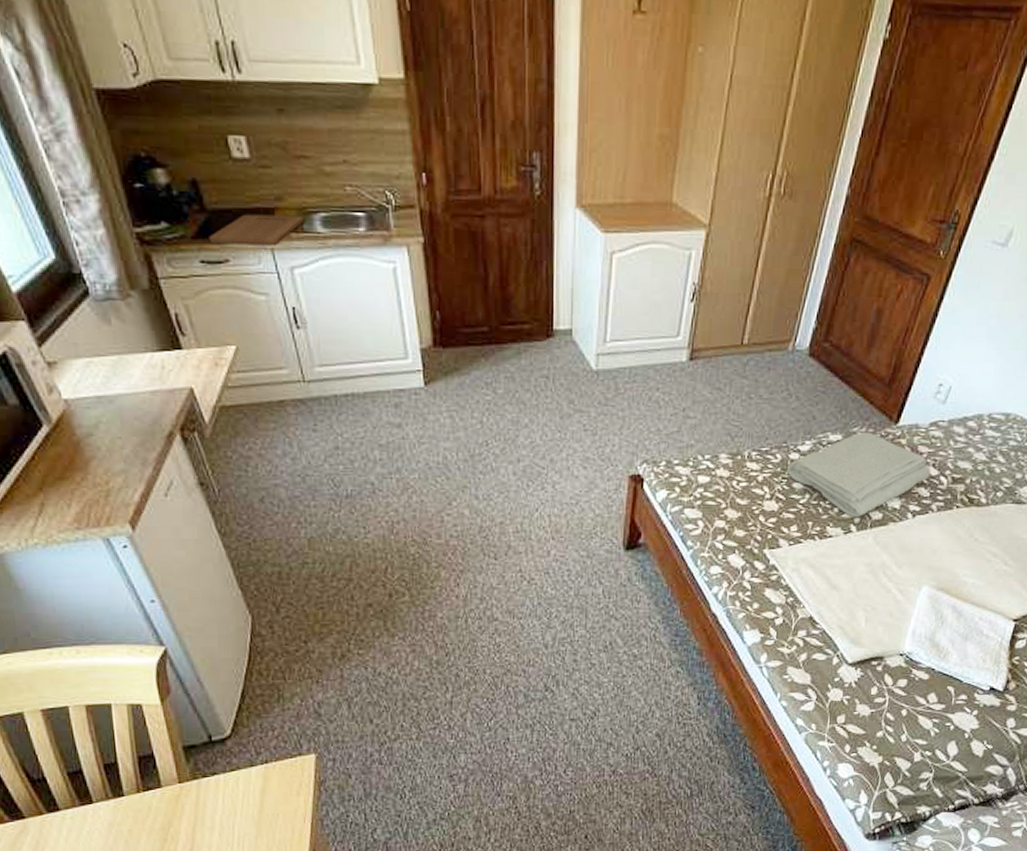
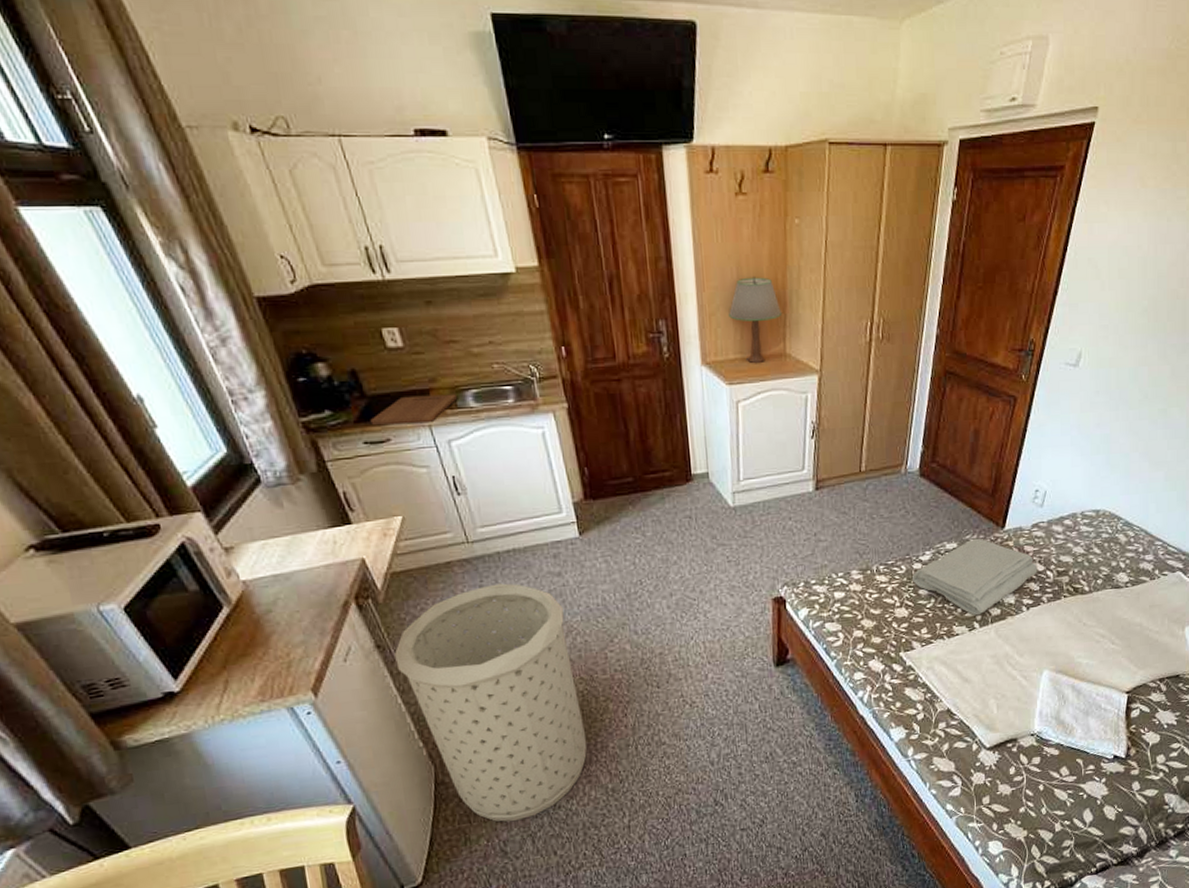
laundry basket: none [218,429,414,684] -> present [394,583,587,822]
table lamp: none [612,110,673,212] -> present [729,277,783,364]

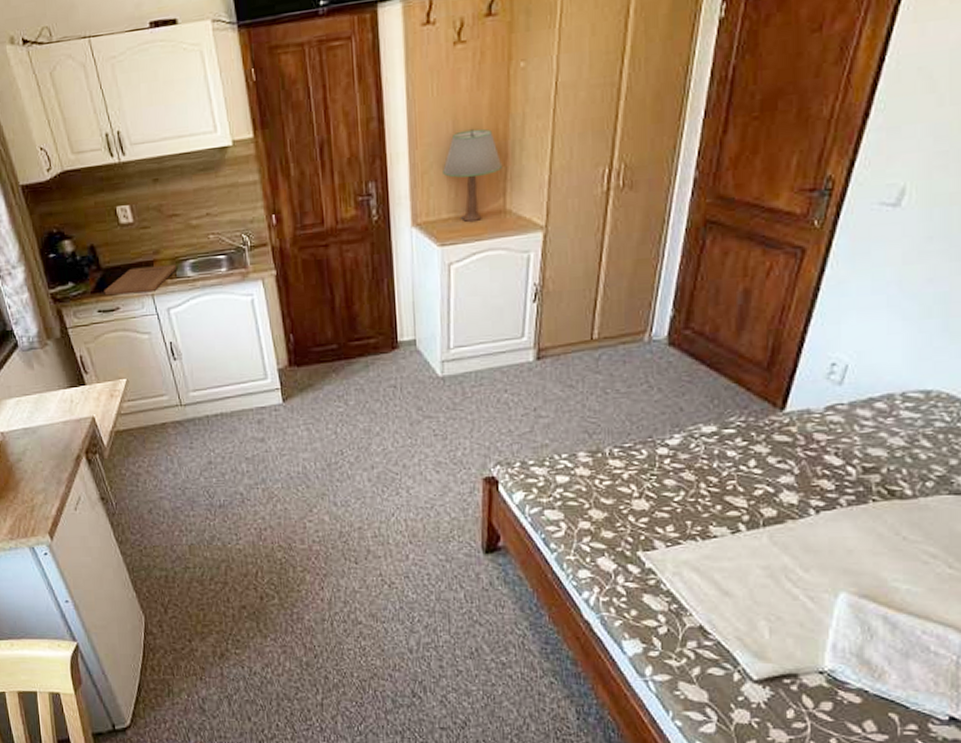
laundry basket: present [394,583,587,822] -> none [115,446,284,681]
towel: present [911,538,1038,616] -> none [654,421,833,516]

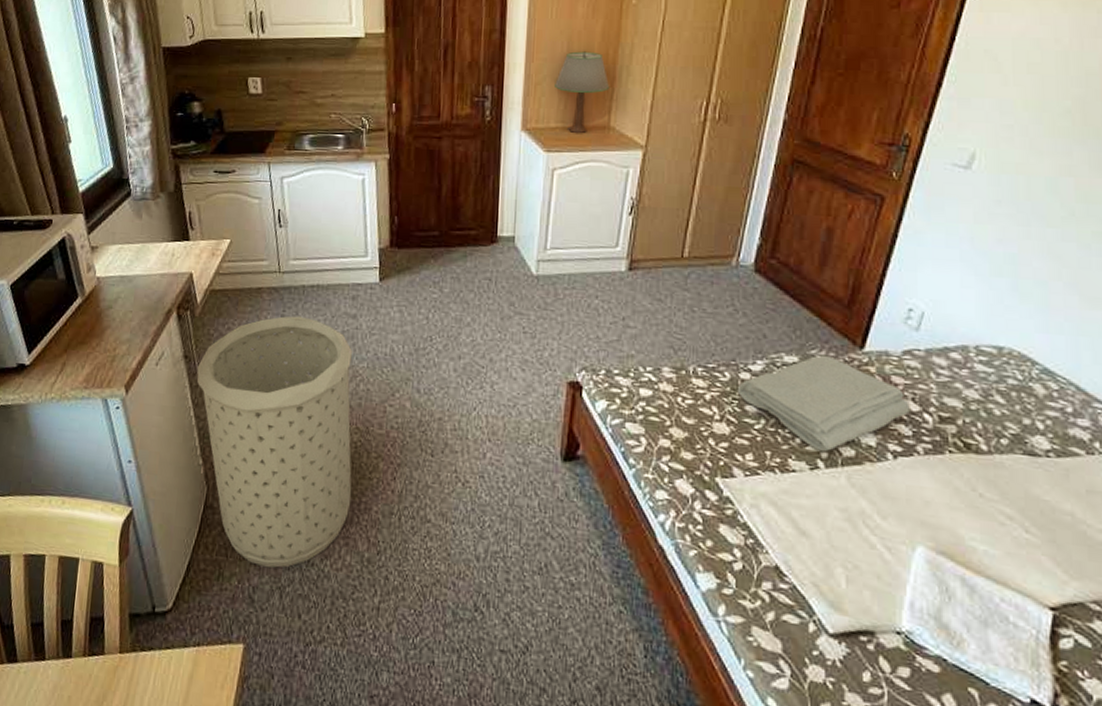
cutting board: present [104,264,177,295] -> none [223,135,297,159]
laundry basket: none [115,446,284,681] -> present [197,316,352,569]
towel: none [654,421,833,516] -> present [737,354,910,452]

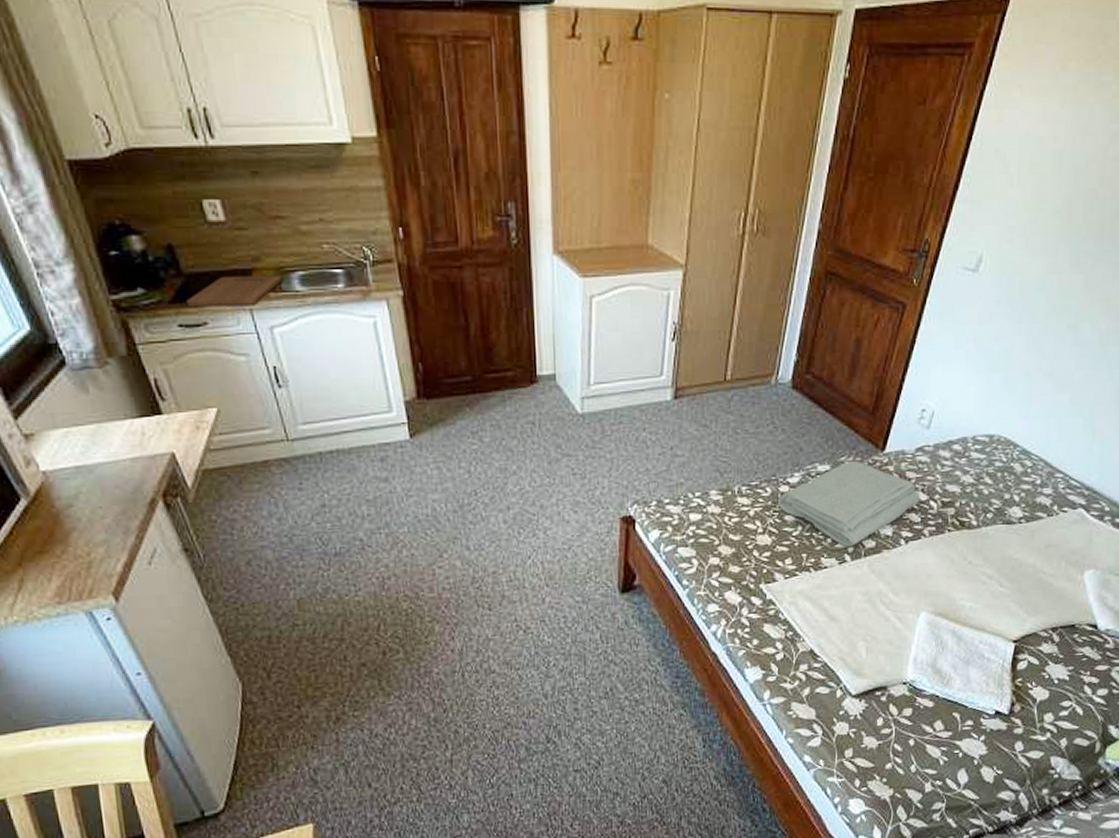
laundry basket: present [197,316,352,569] -> none [203,487,409,749]
cutting board: none [223,135,297,159] -> present [186,275,283,306]
table lamp: present [555,51,610,134] -> none [586,157,646,255]

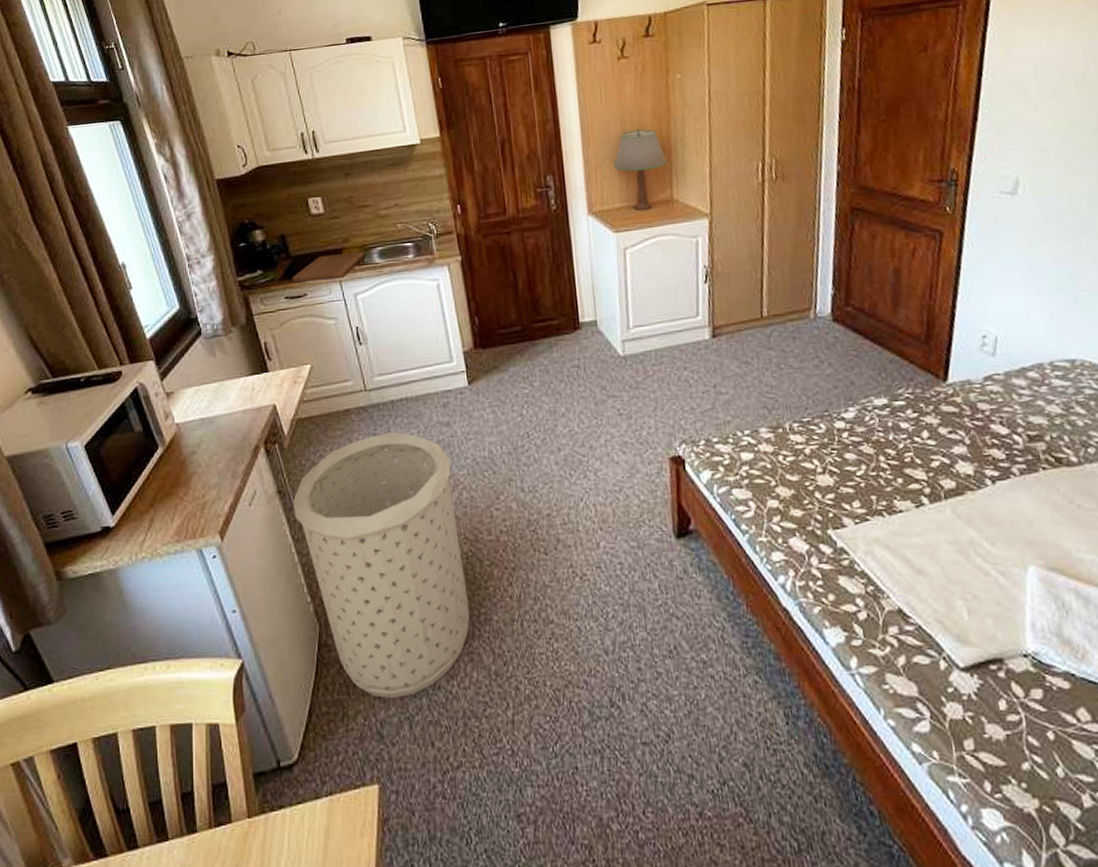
laundry basket: none [203,487,409,749] -> present [293,432,470,699]
table lamp: none [586,157,646,255] -> present [614,129,668,211]
towel: present [777,460,920,547] -> none [834,392,1000,489]

